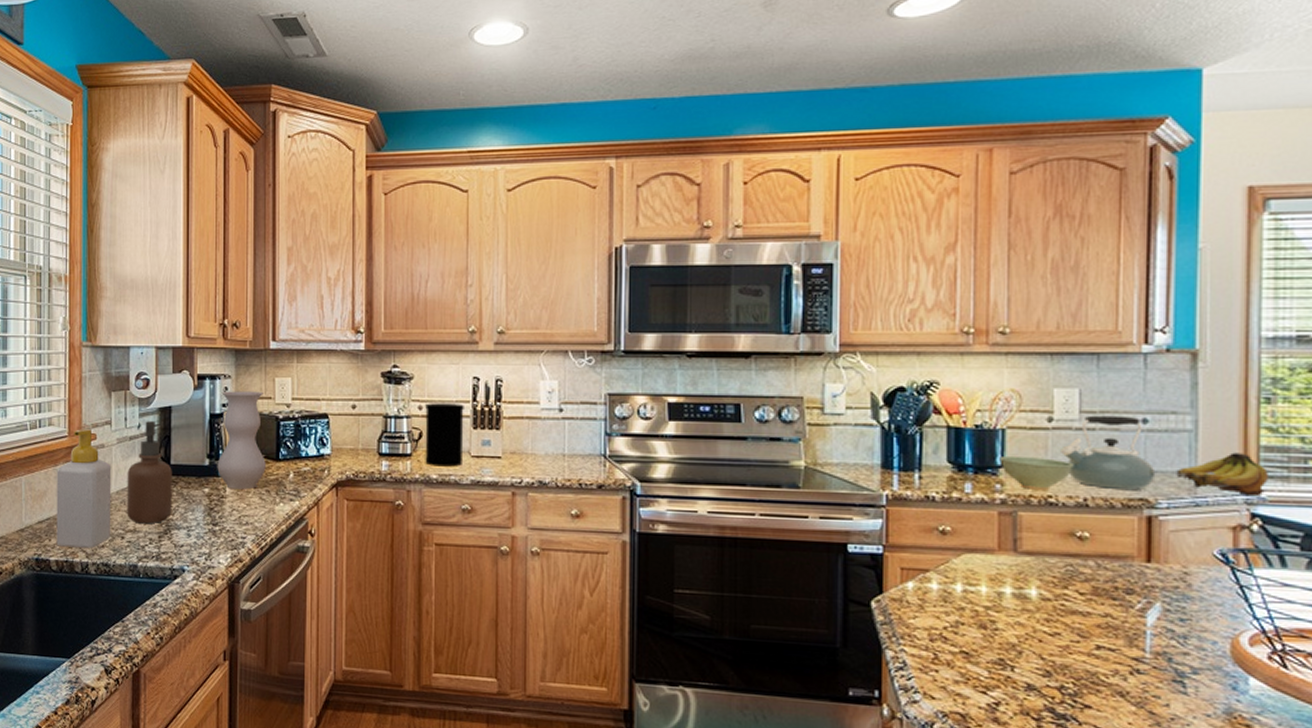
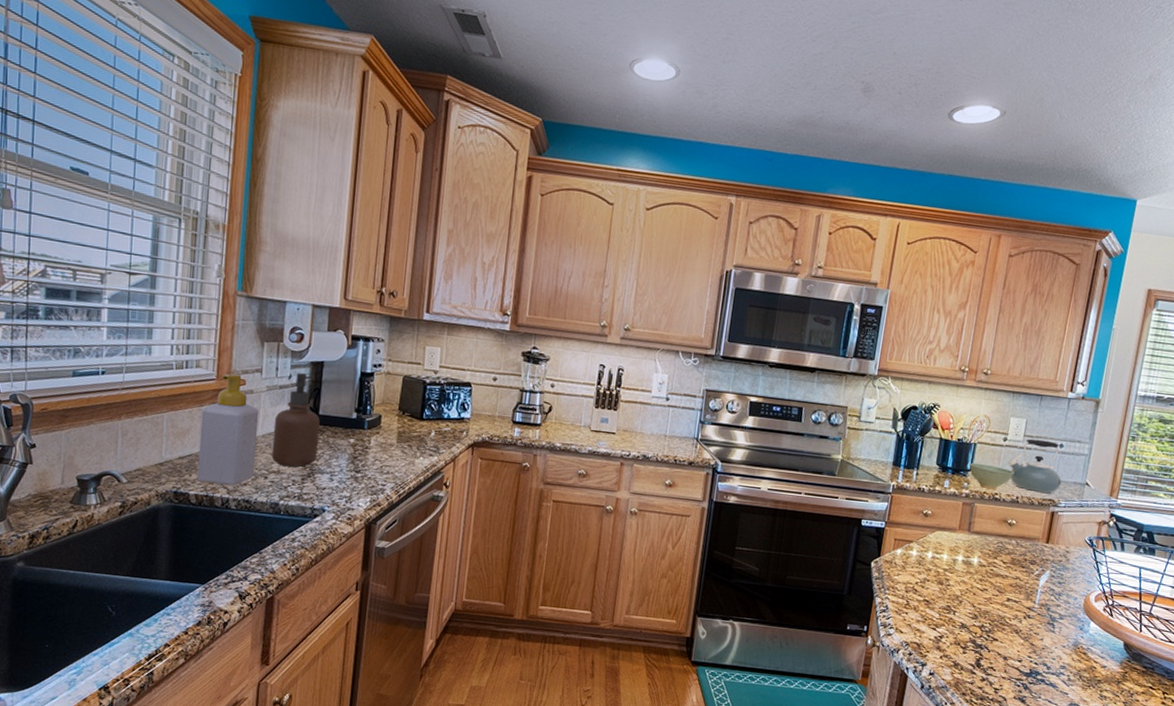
vase: present [217,391,266,490] -> none [364,353,414,443]
canister: present [425,403,464,467] -> none [551,382,590,439]
fruit: present [1176,452,1270,497] -> none [1073,472,1126,503]

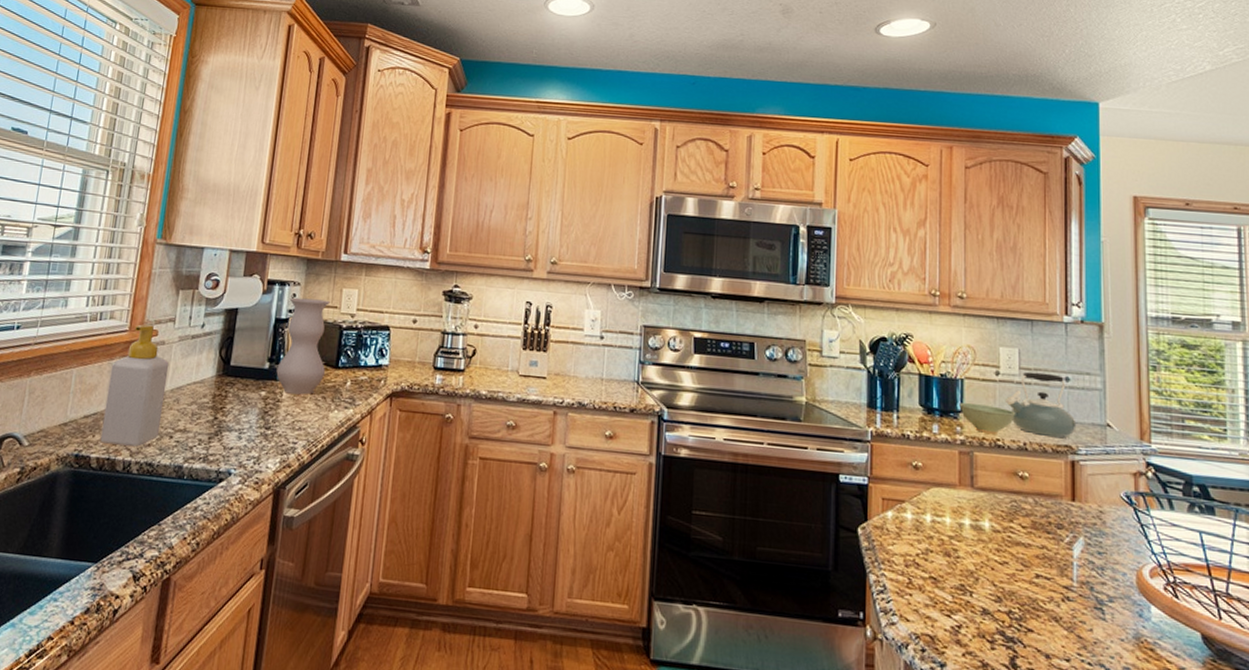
soap dispenser: present [271,373,320,467] -> none [178,321,231,425]
vase: none [364,353,414,443] -> present [276,297,330,395]

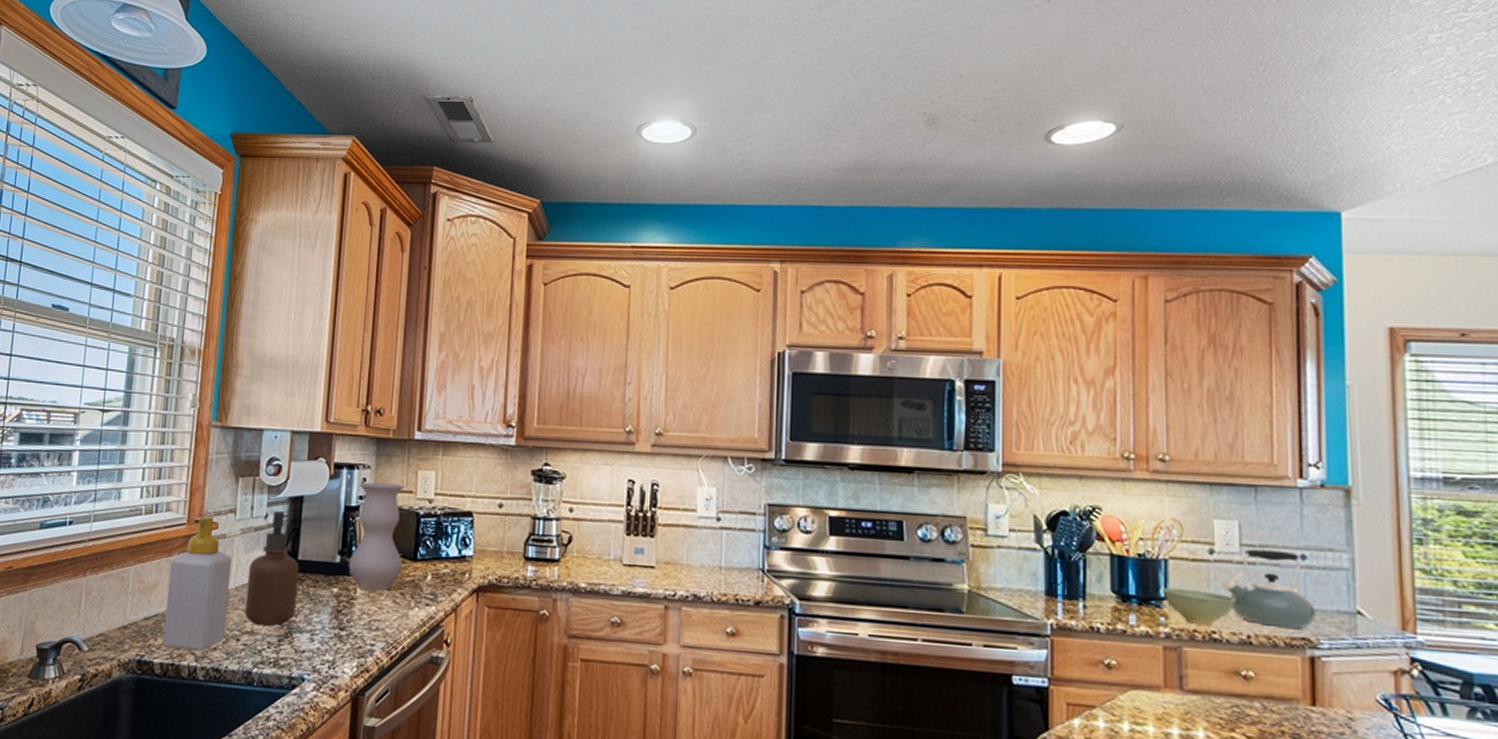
soap dispenser: none [178,321,231,425] -> present [244,511,299,626]

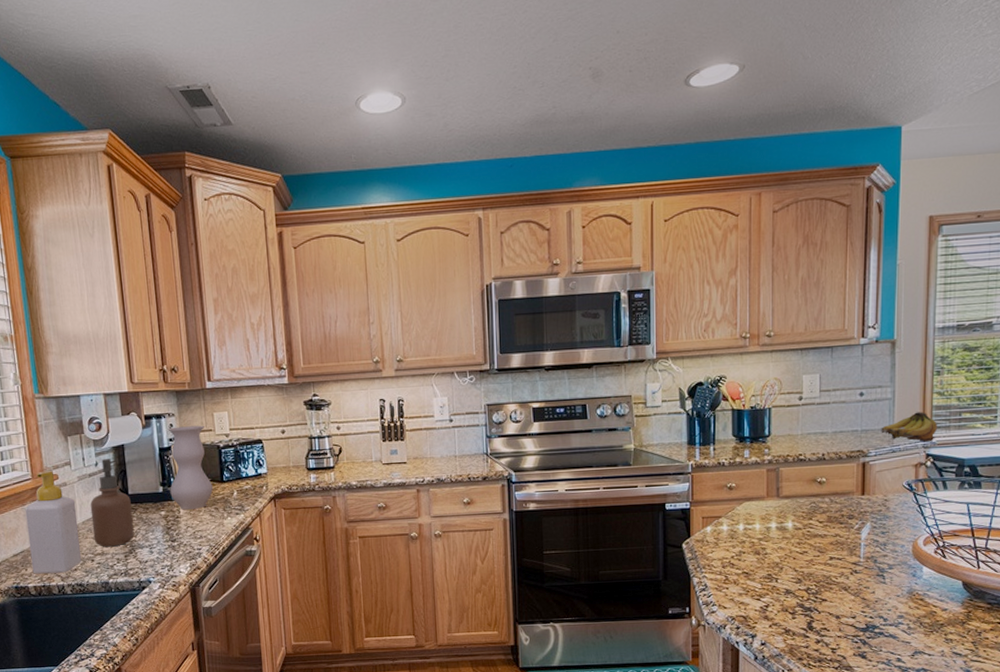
bowl: present [1163,587,1237,627] -> none [767,427,816,452]
kettle: present [1221,549,1317,630] -> none [806,391,868,446]
fruit: none [1336,593,1426,640] -> present [881,412,938,442]

